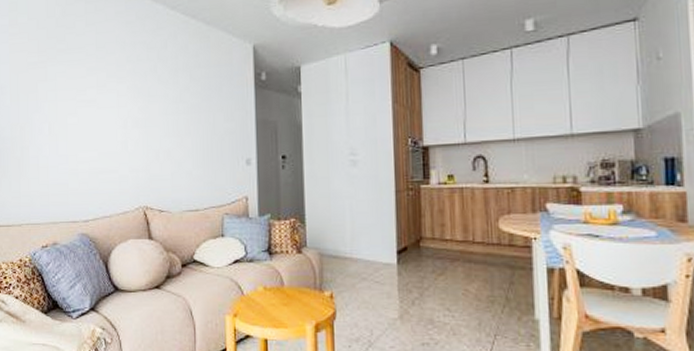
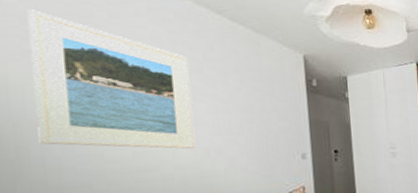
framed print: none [33,26,148,152] -> present [28,9,196,149]

